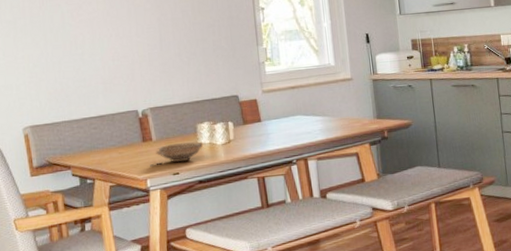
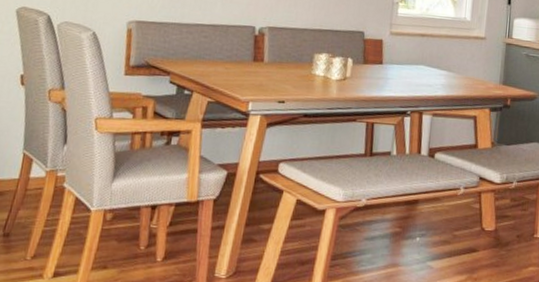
bowl: present [150,142,204,167] -> none [255,69,317,91]

